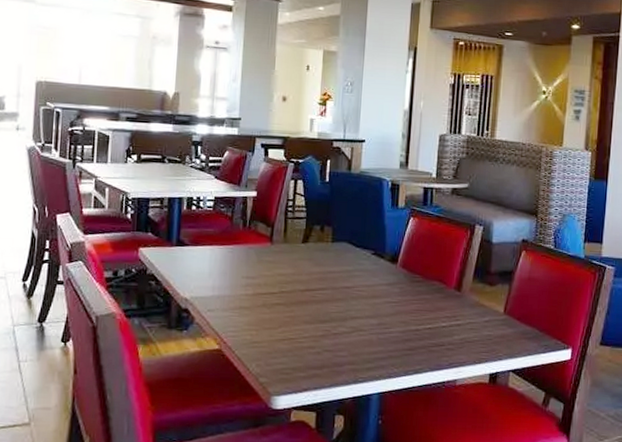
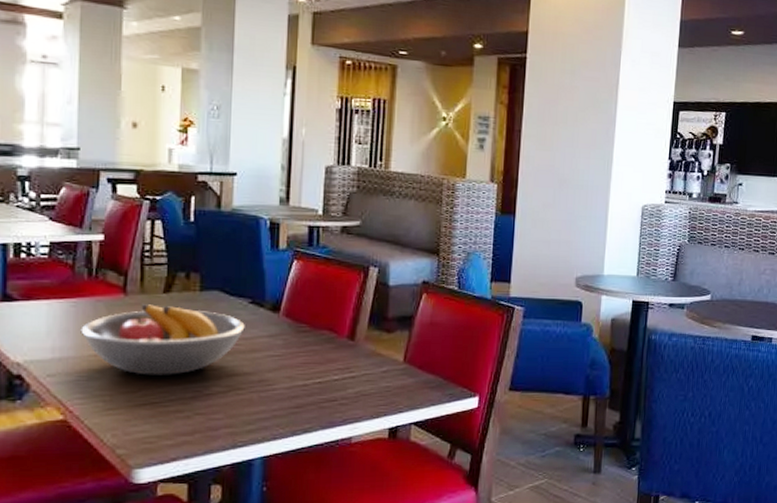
fruit bowl: none [235,252,368,315] -> present [80,304,245,375]

